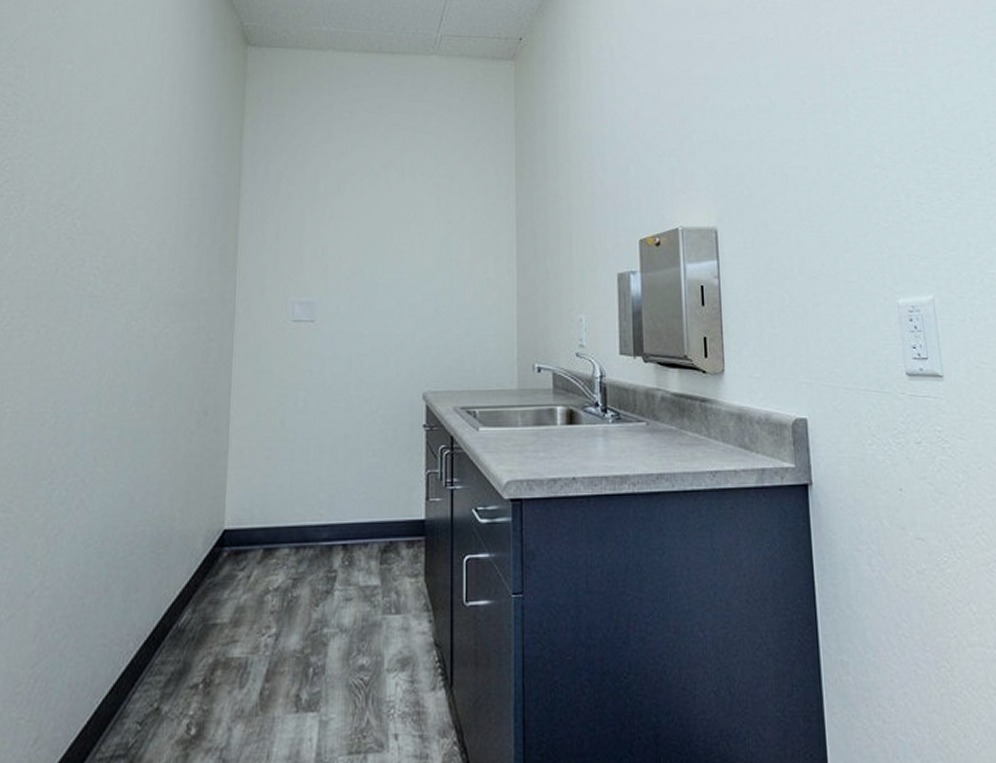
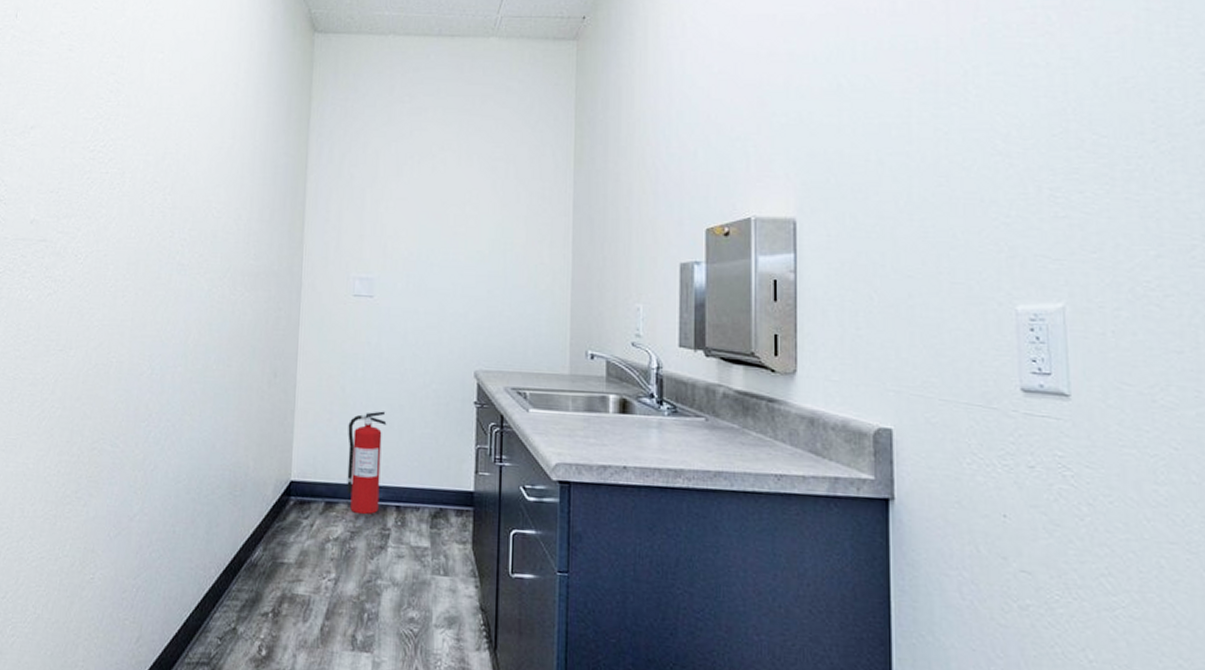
fire extinguisher: none [288,443,331,557] -> present [346,411,387,514]

